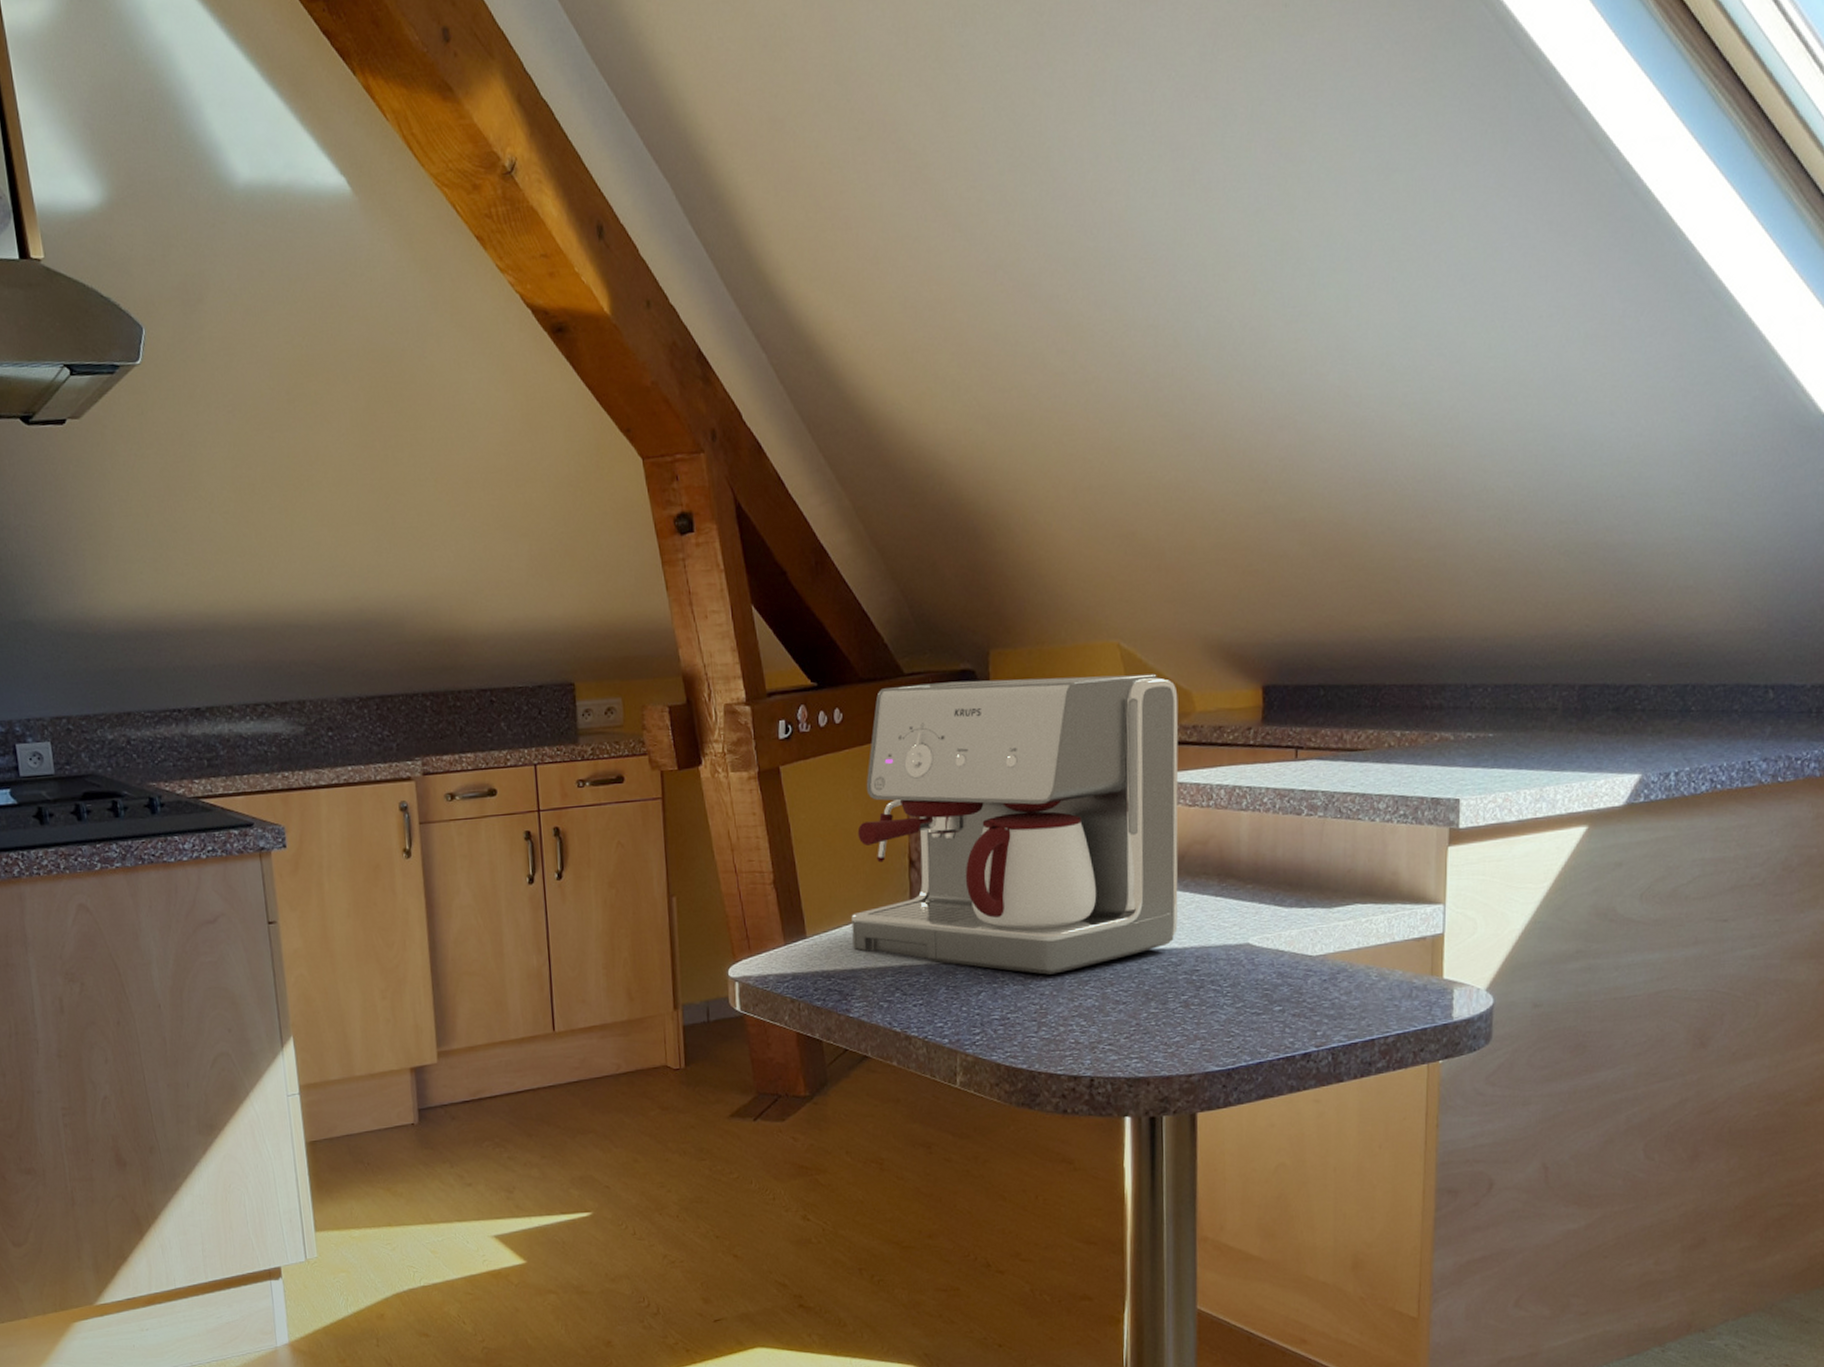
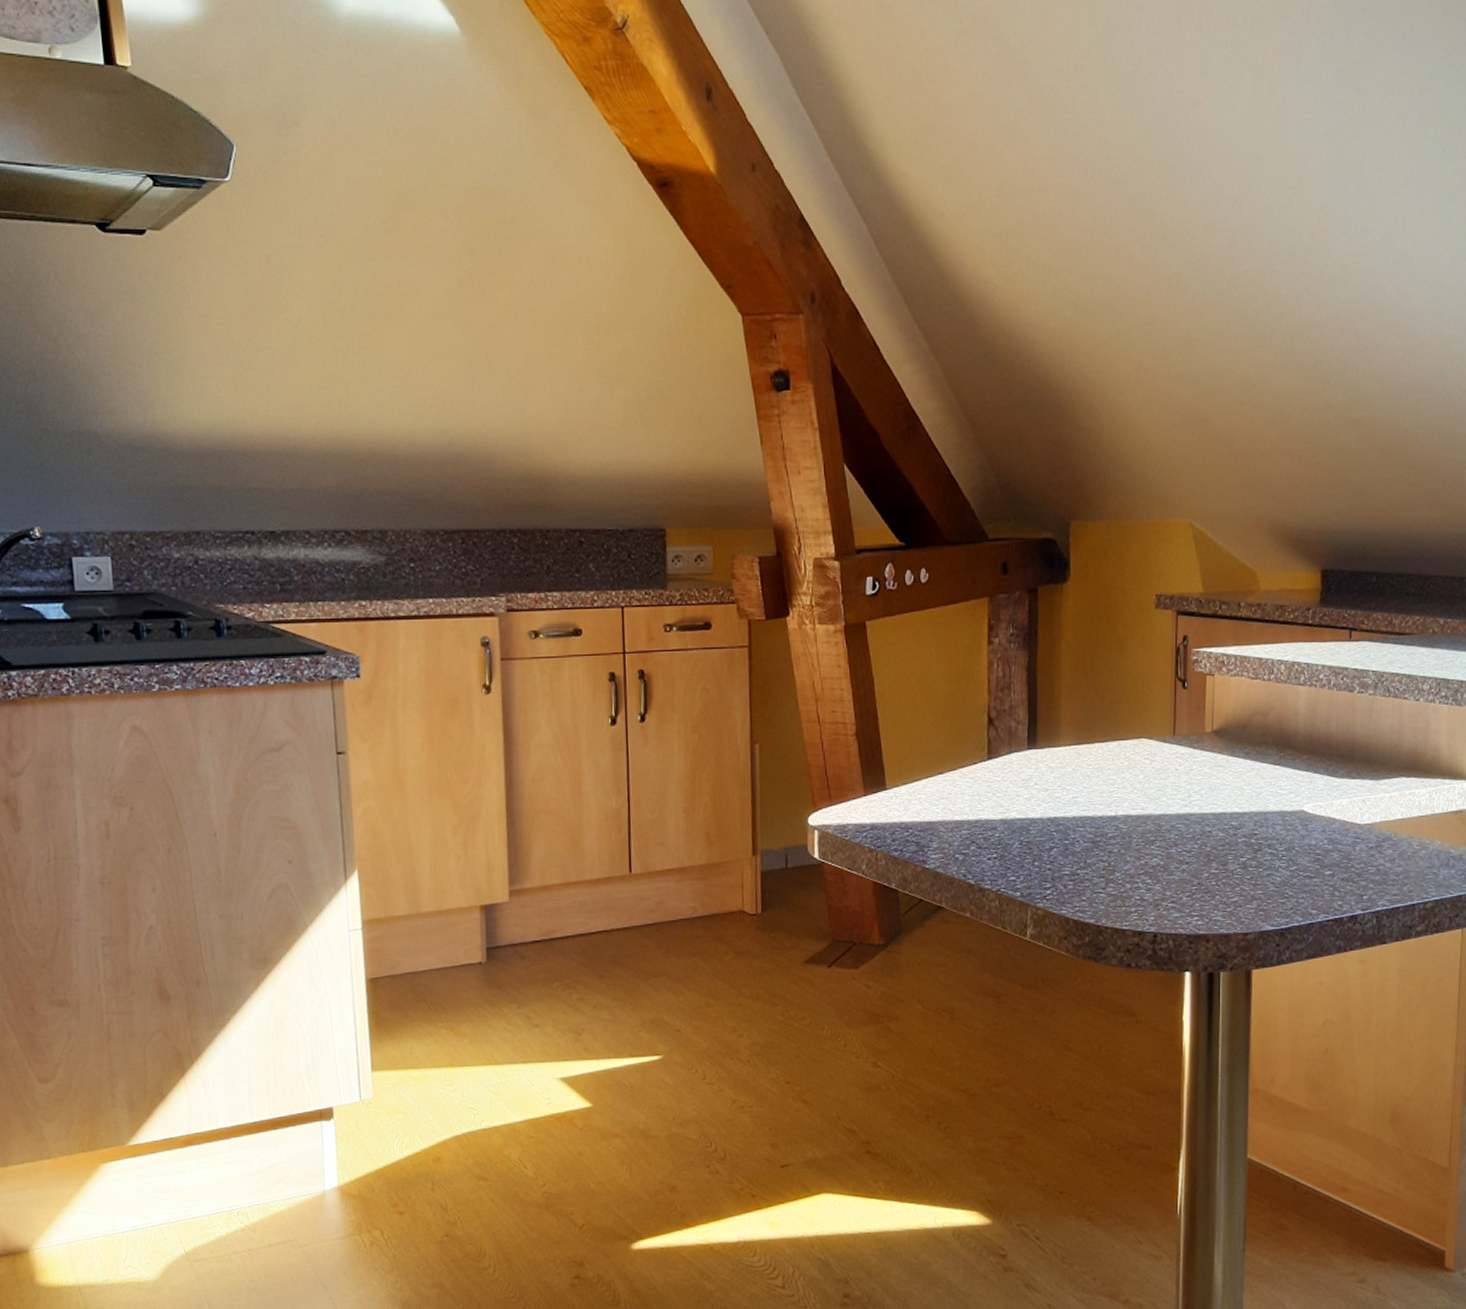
coffee maker: present [851,674,1179,975] -> none [930,549,1244,833]

